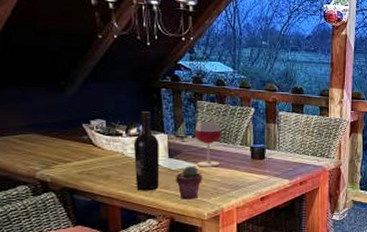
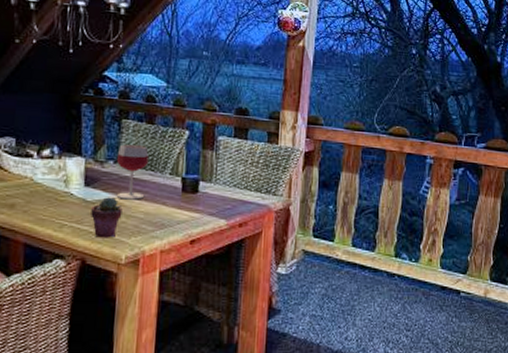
wine bottle: present [133,111,160,191] -> none [43,129,75,225]

